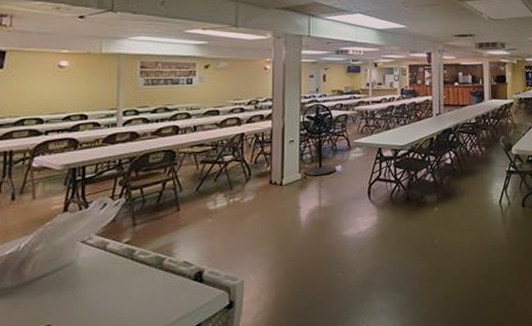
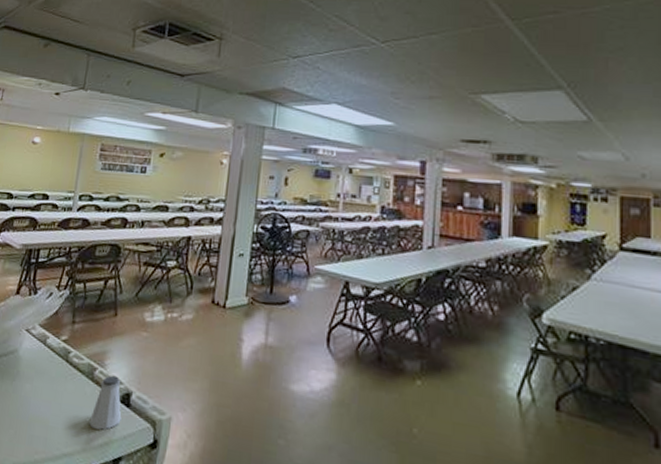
saltshaker: none [164,260,196,308] -> present [89,375,122,430]

